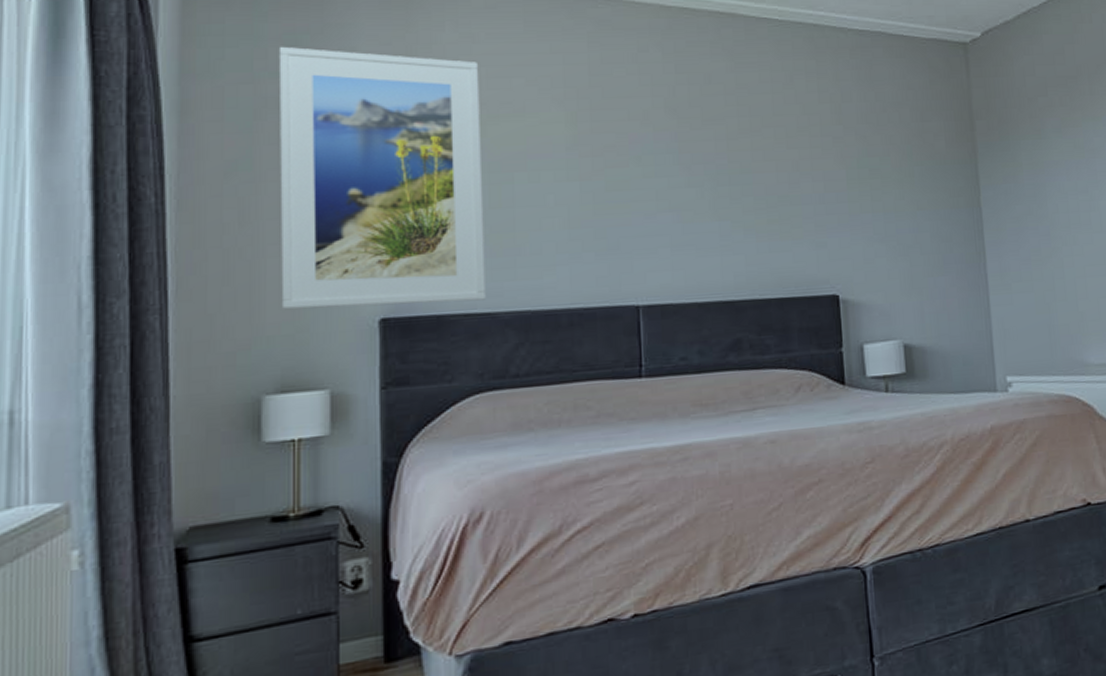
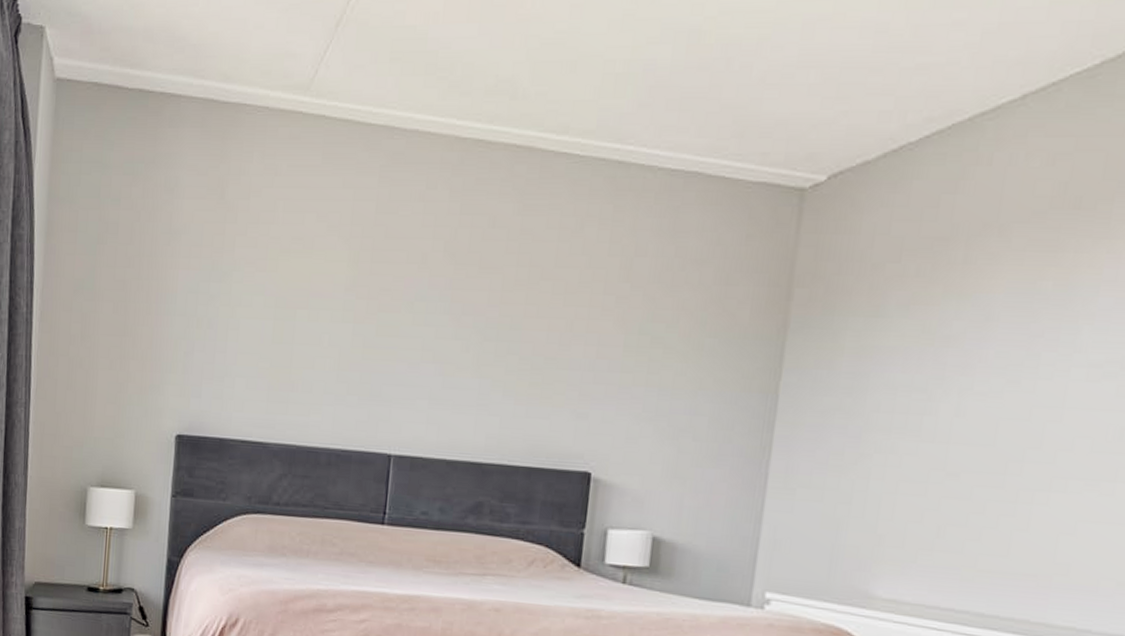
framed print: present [278,46,486,309] -> none [106,174,278,430]

